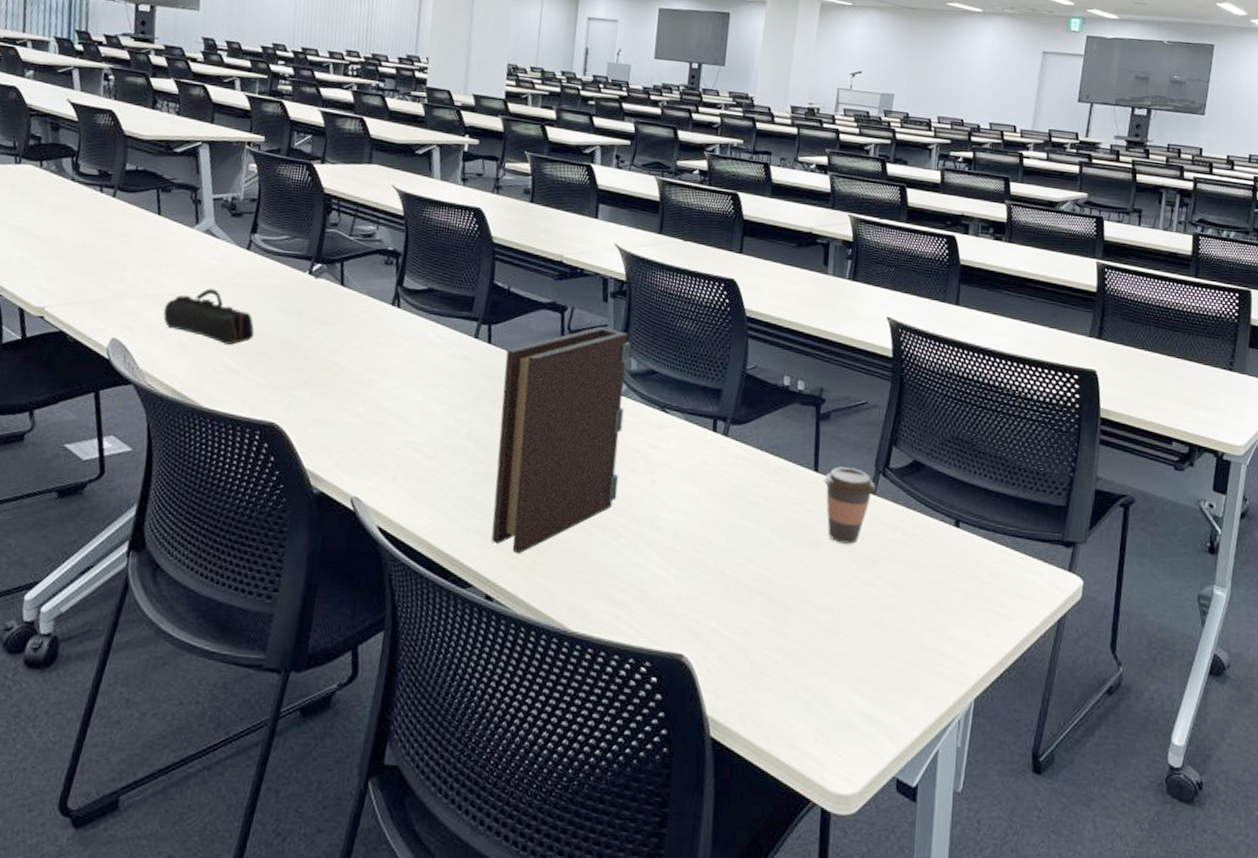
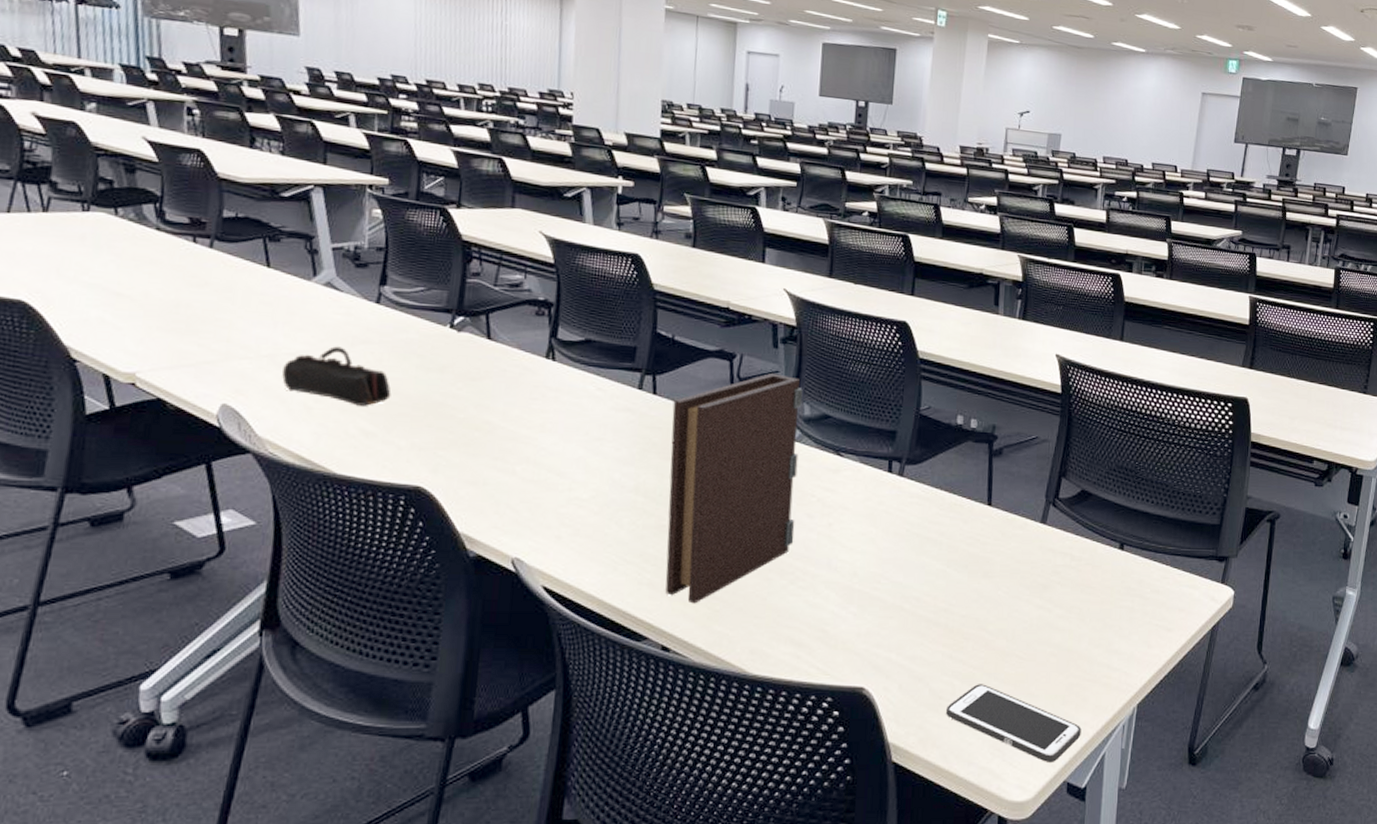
cell phone: none [767,661,913,756] -> present [946,684,1082,764]
coffee cup: present [824,466,876,544] -> none [997,500,1046,572]

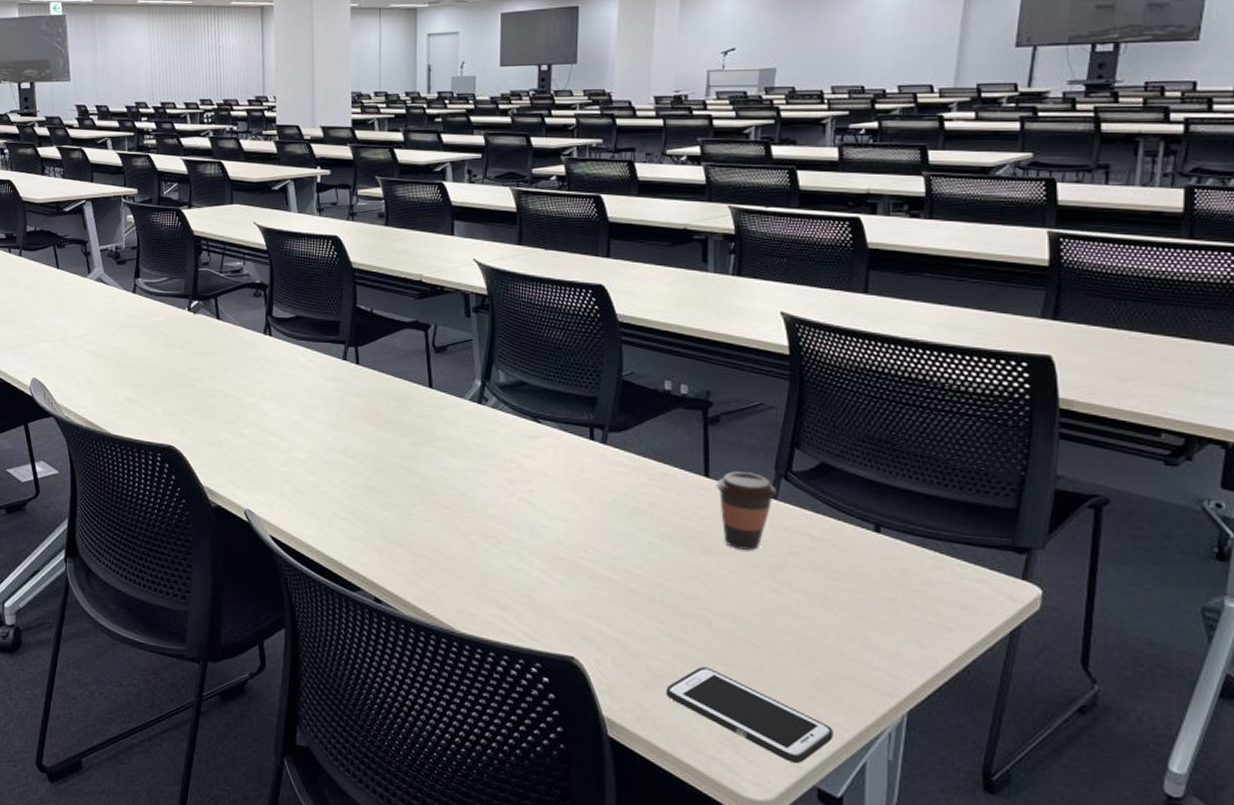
pencil case: present [282,346,392,406] -> none [71,330,147,378]
book: present [665,373,803,604] -> none [374,342,497,561]
coffee cup: none [997,500,1046,572] -> present [717,471,777,550]

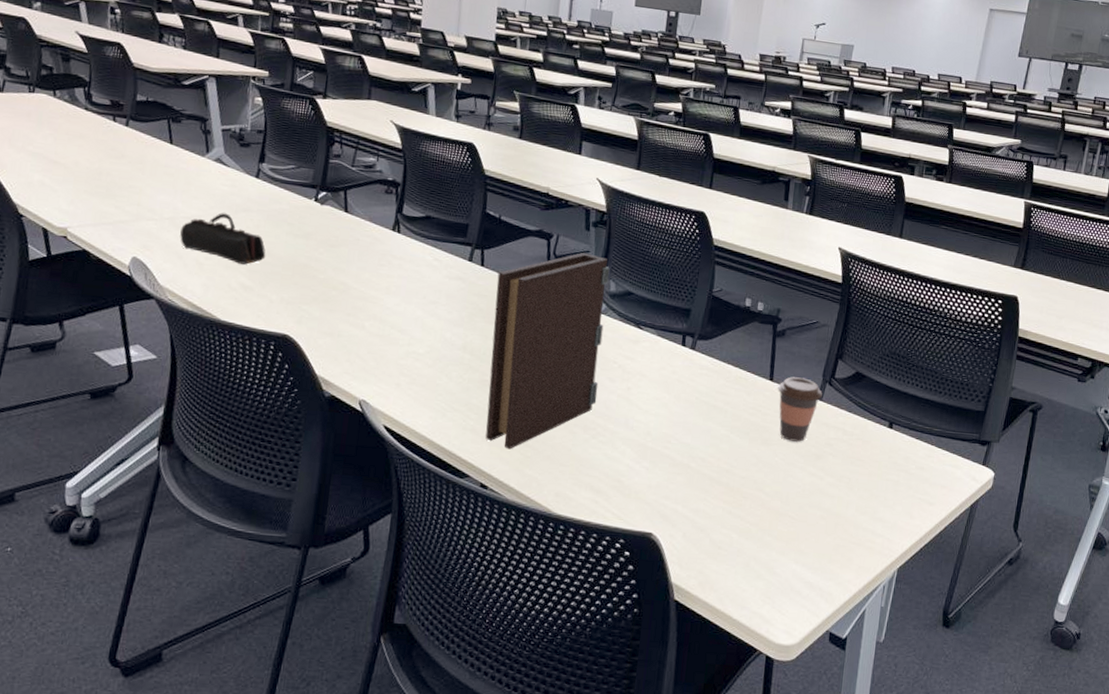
pencil case: none [71,330,147,378] -> present [180,213,266,265]
book: none [374,342,497,561] -> present [485,253,610,450]
cell phone: present [666,667,833,764] -> none [724,538,845,614]

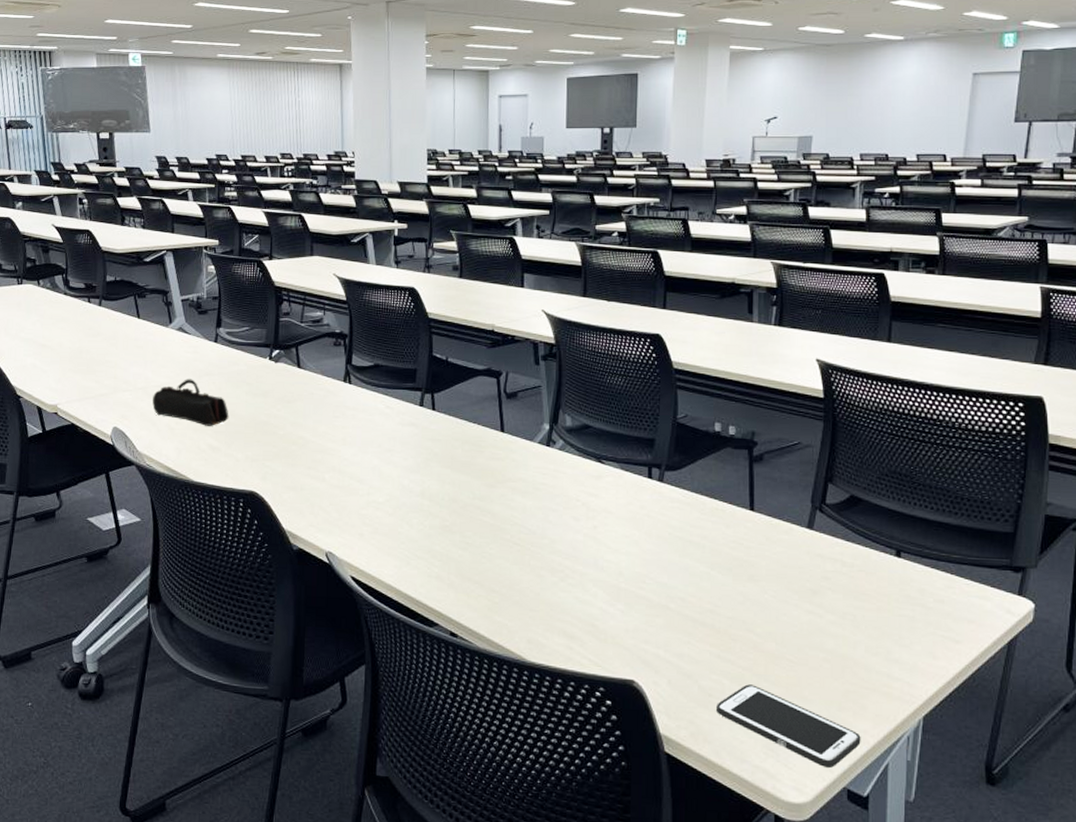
book: present [485,253,610,450] -> none [449,388,564,596]
cell phone: none [724,538,845,614] -> present [716,684,861,769]
coffee cup: present [778,377,823,442] -> none [760,505,813,576]

